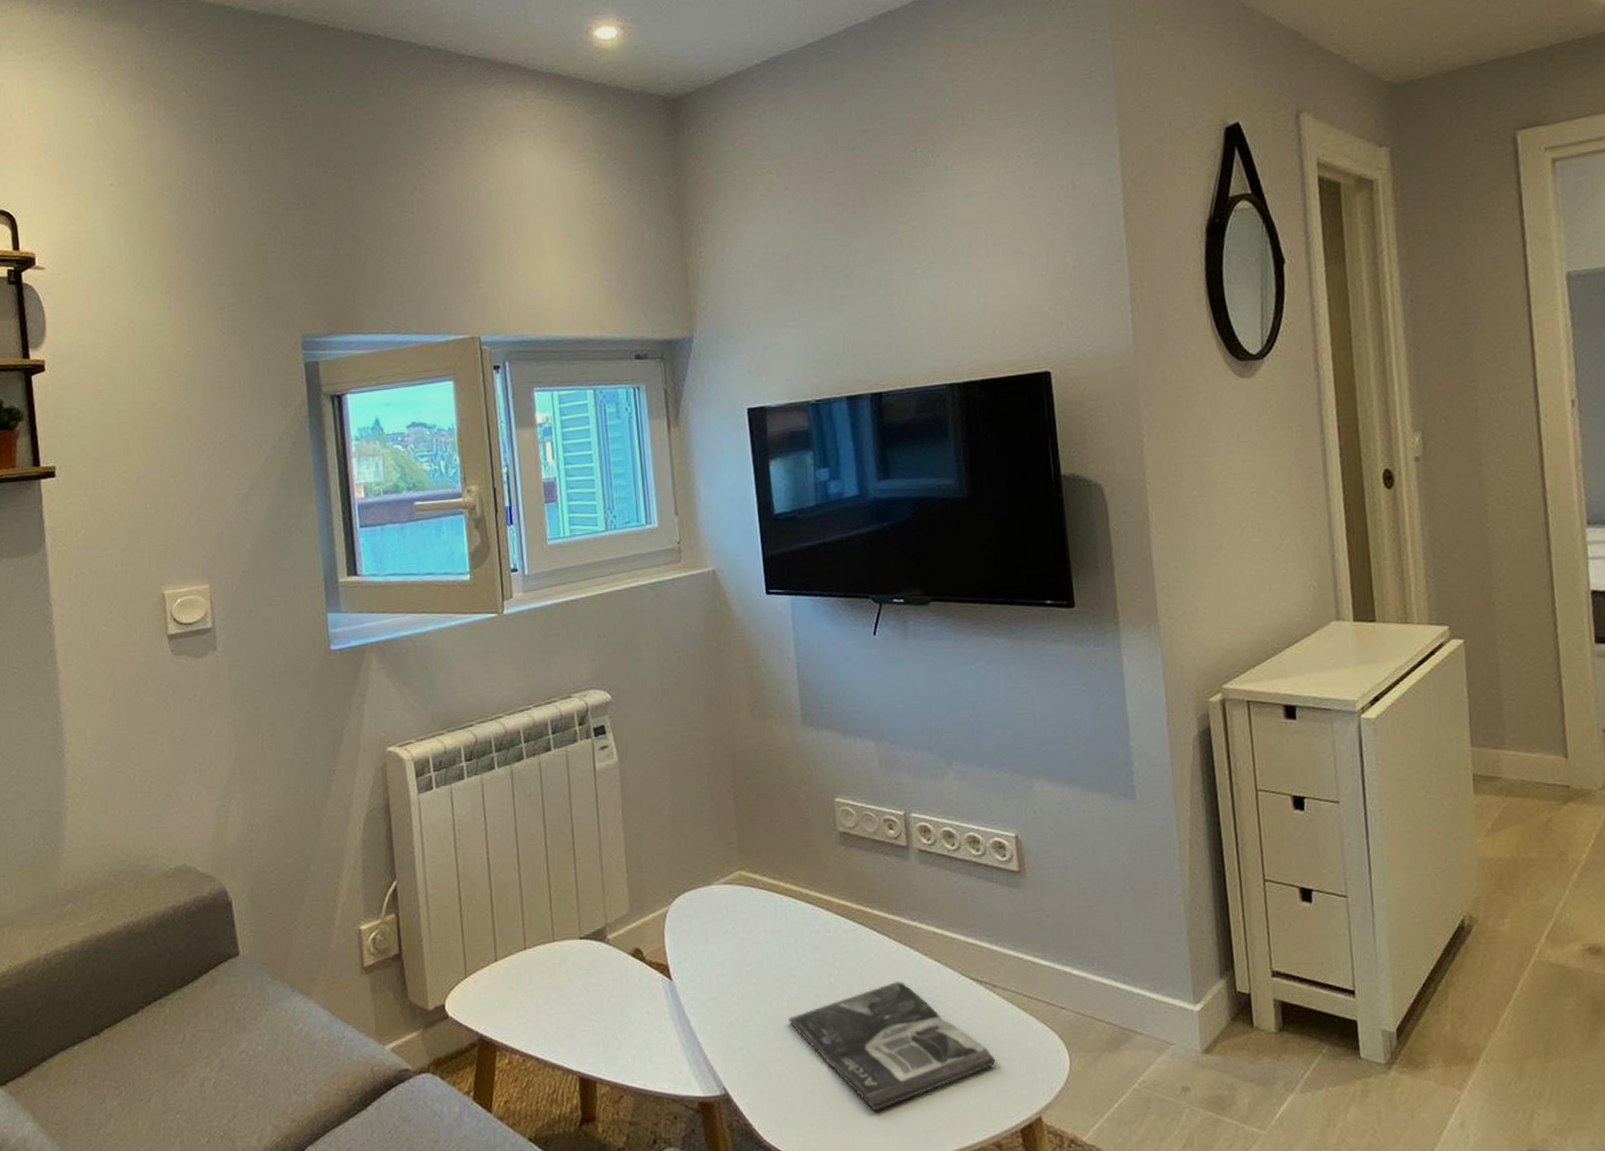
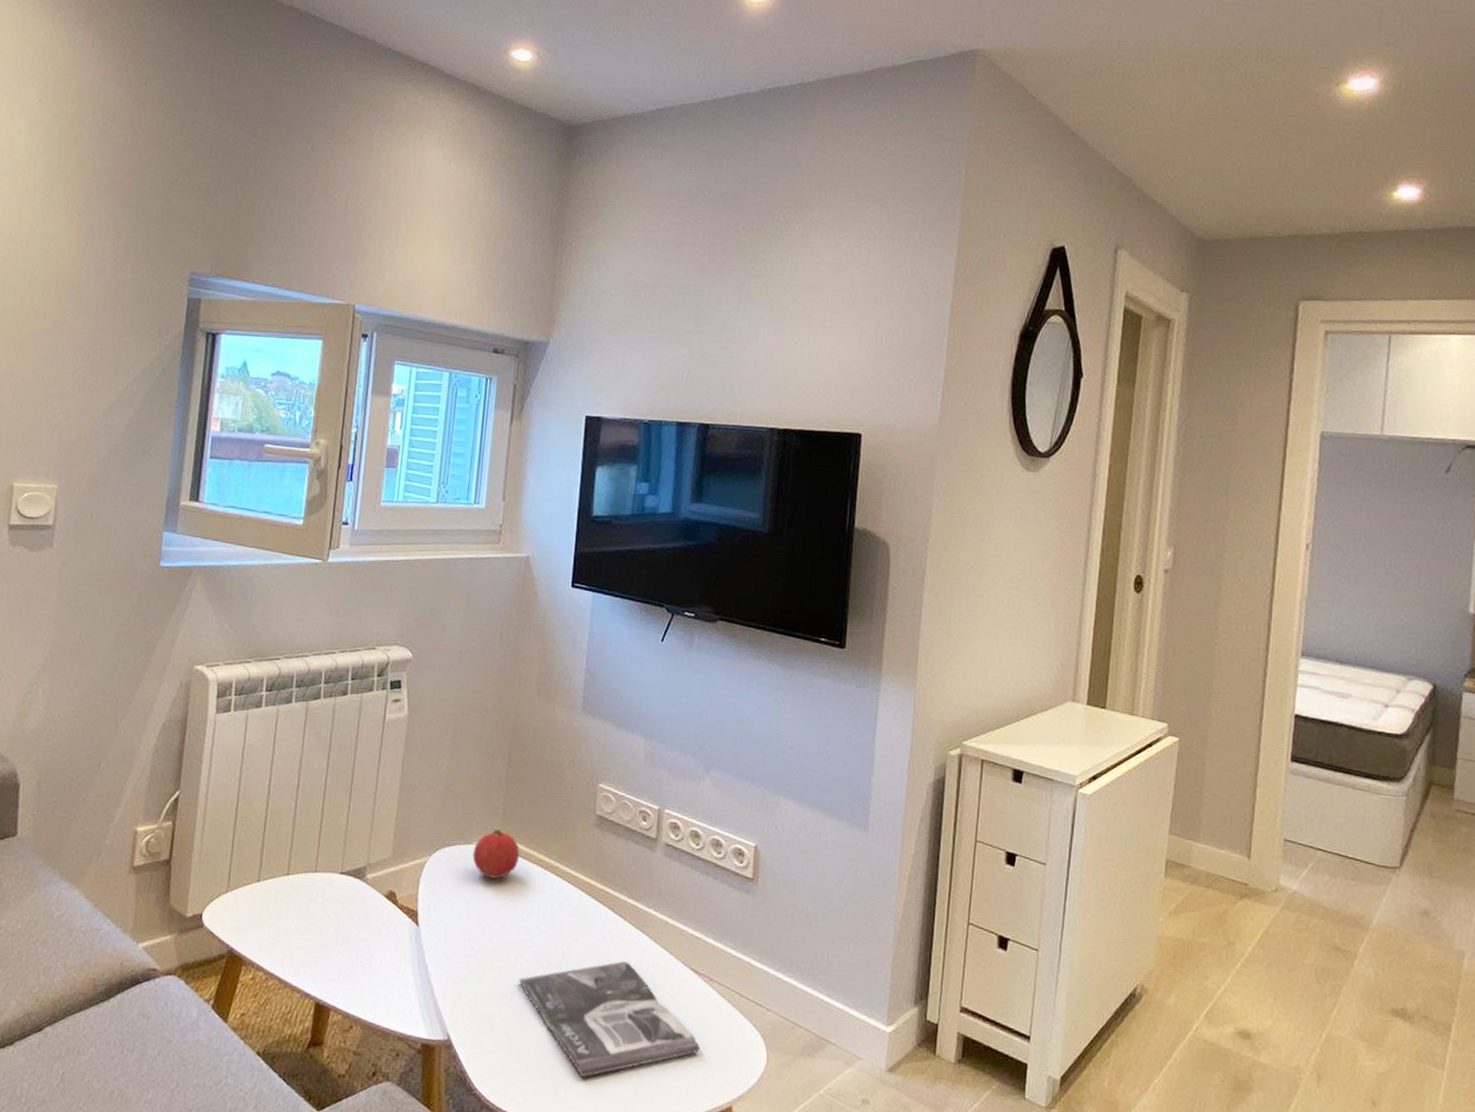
fruit: none [714,865,765,919] -> present [472,829,520,880]

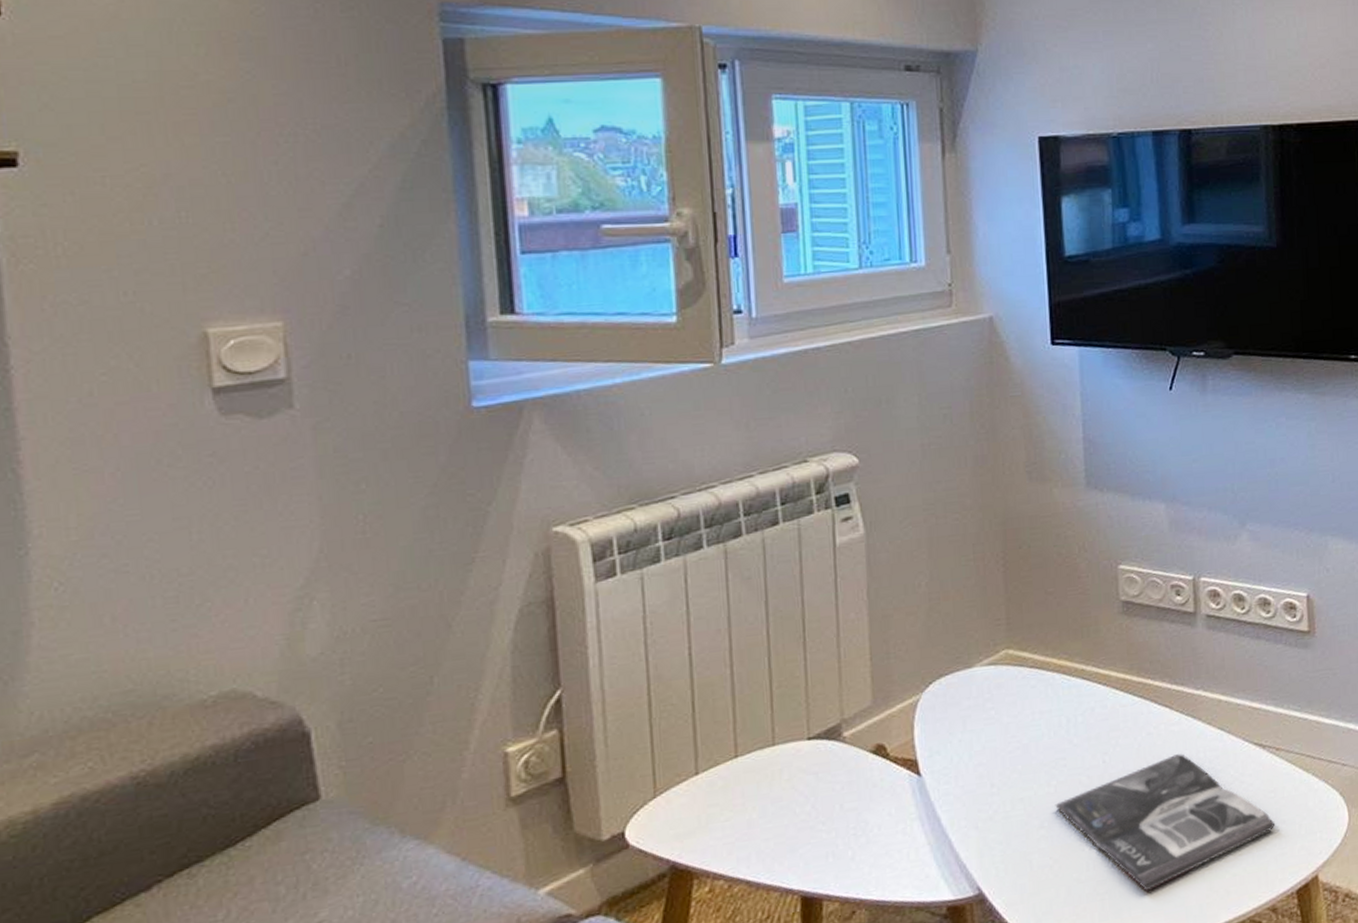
fruit: present [472,829,520,880] -> none [976,643,1035,702]

